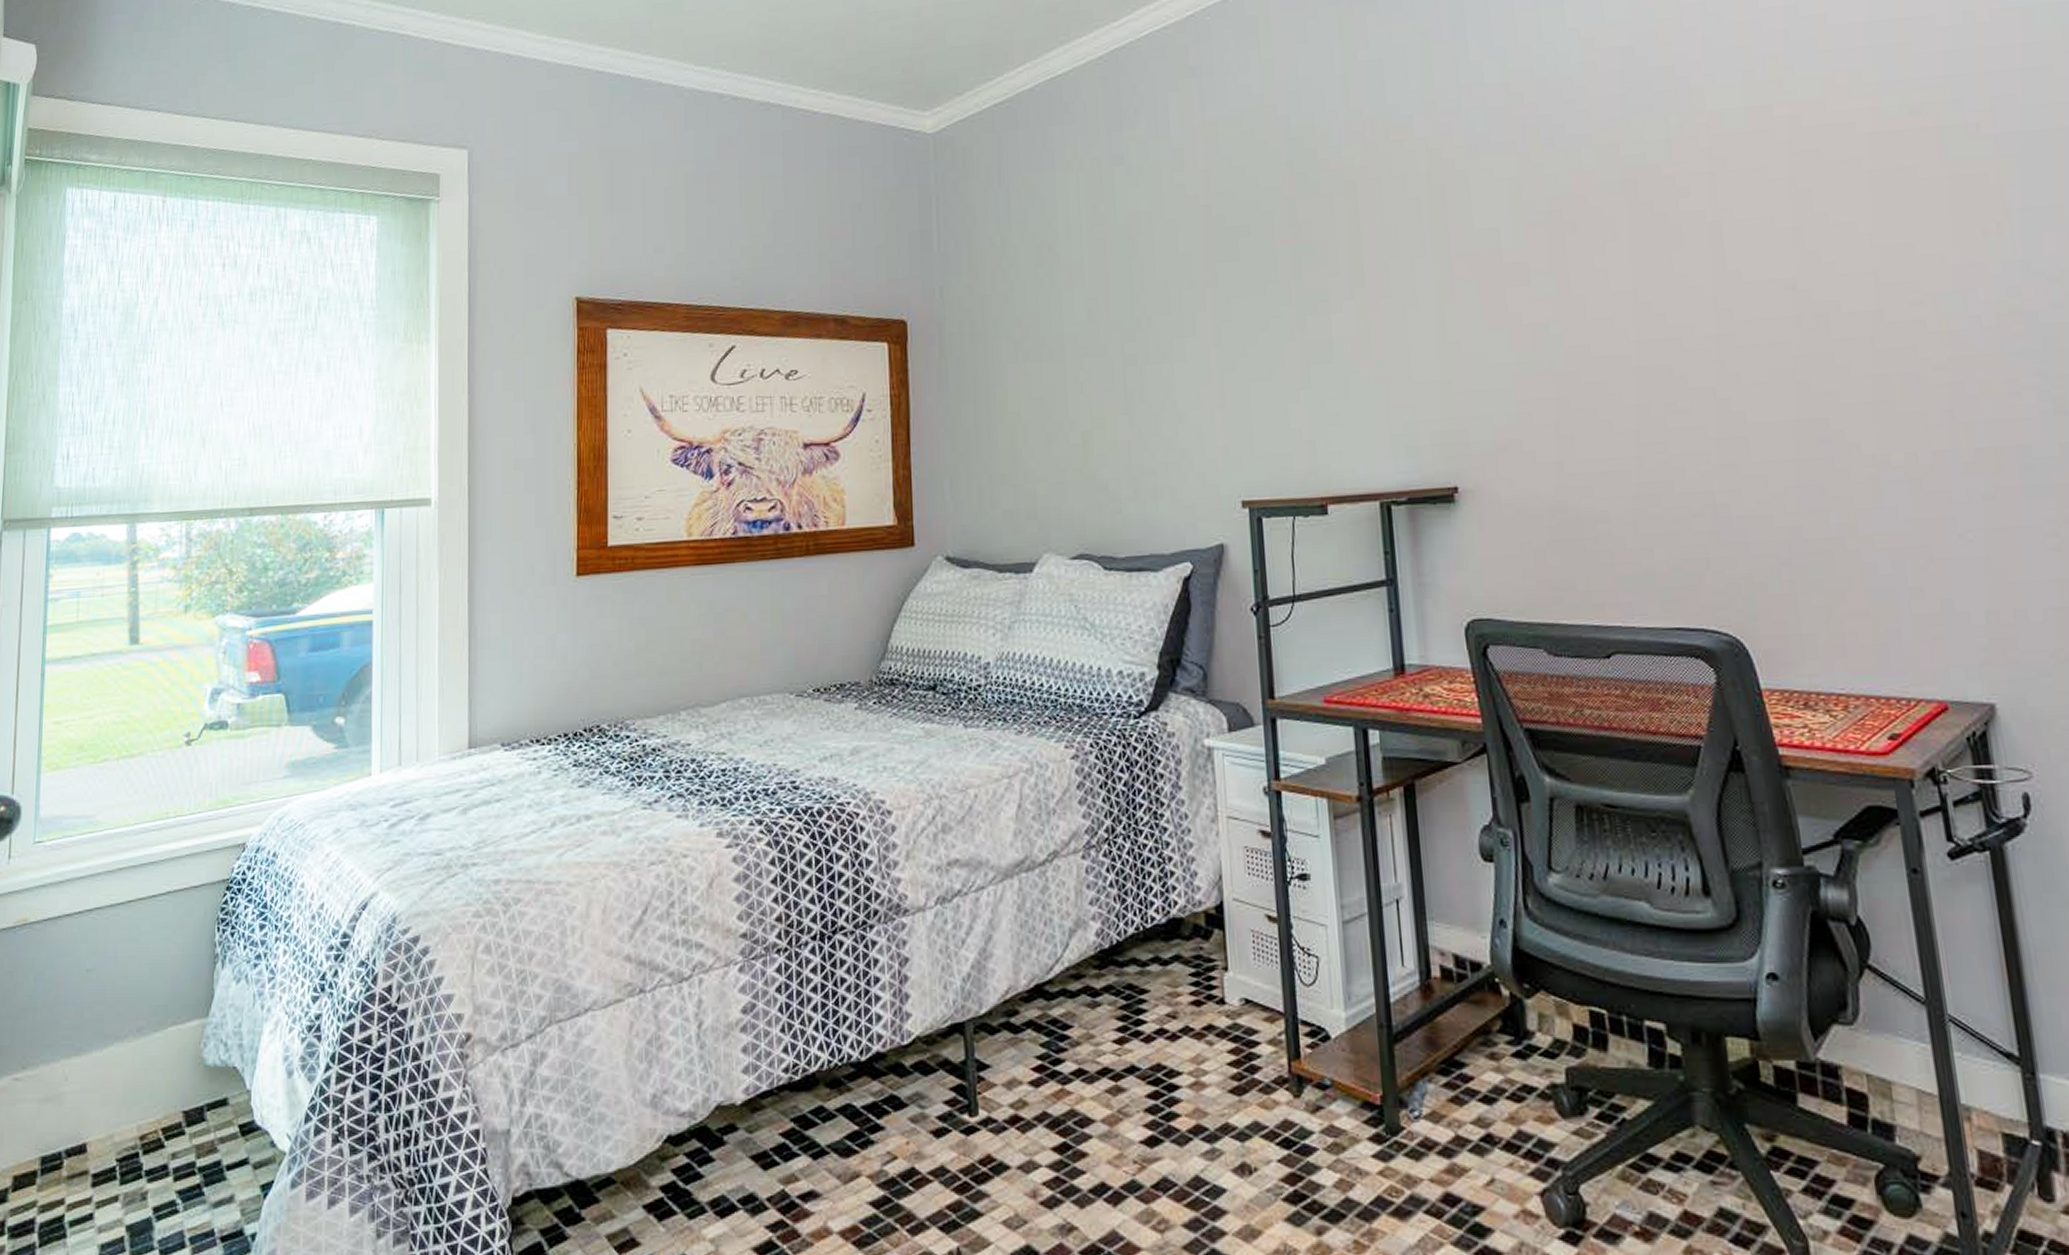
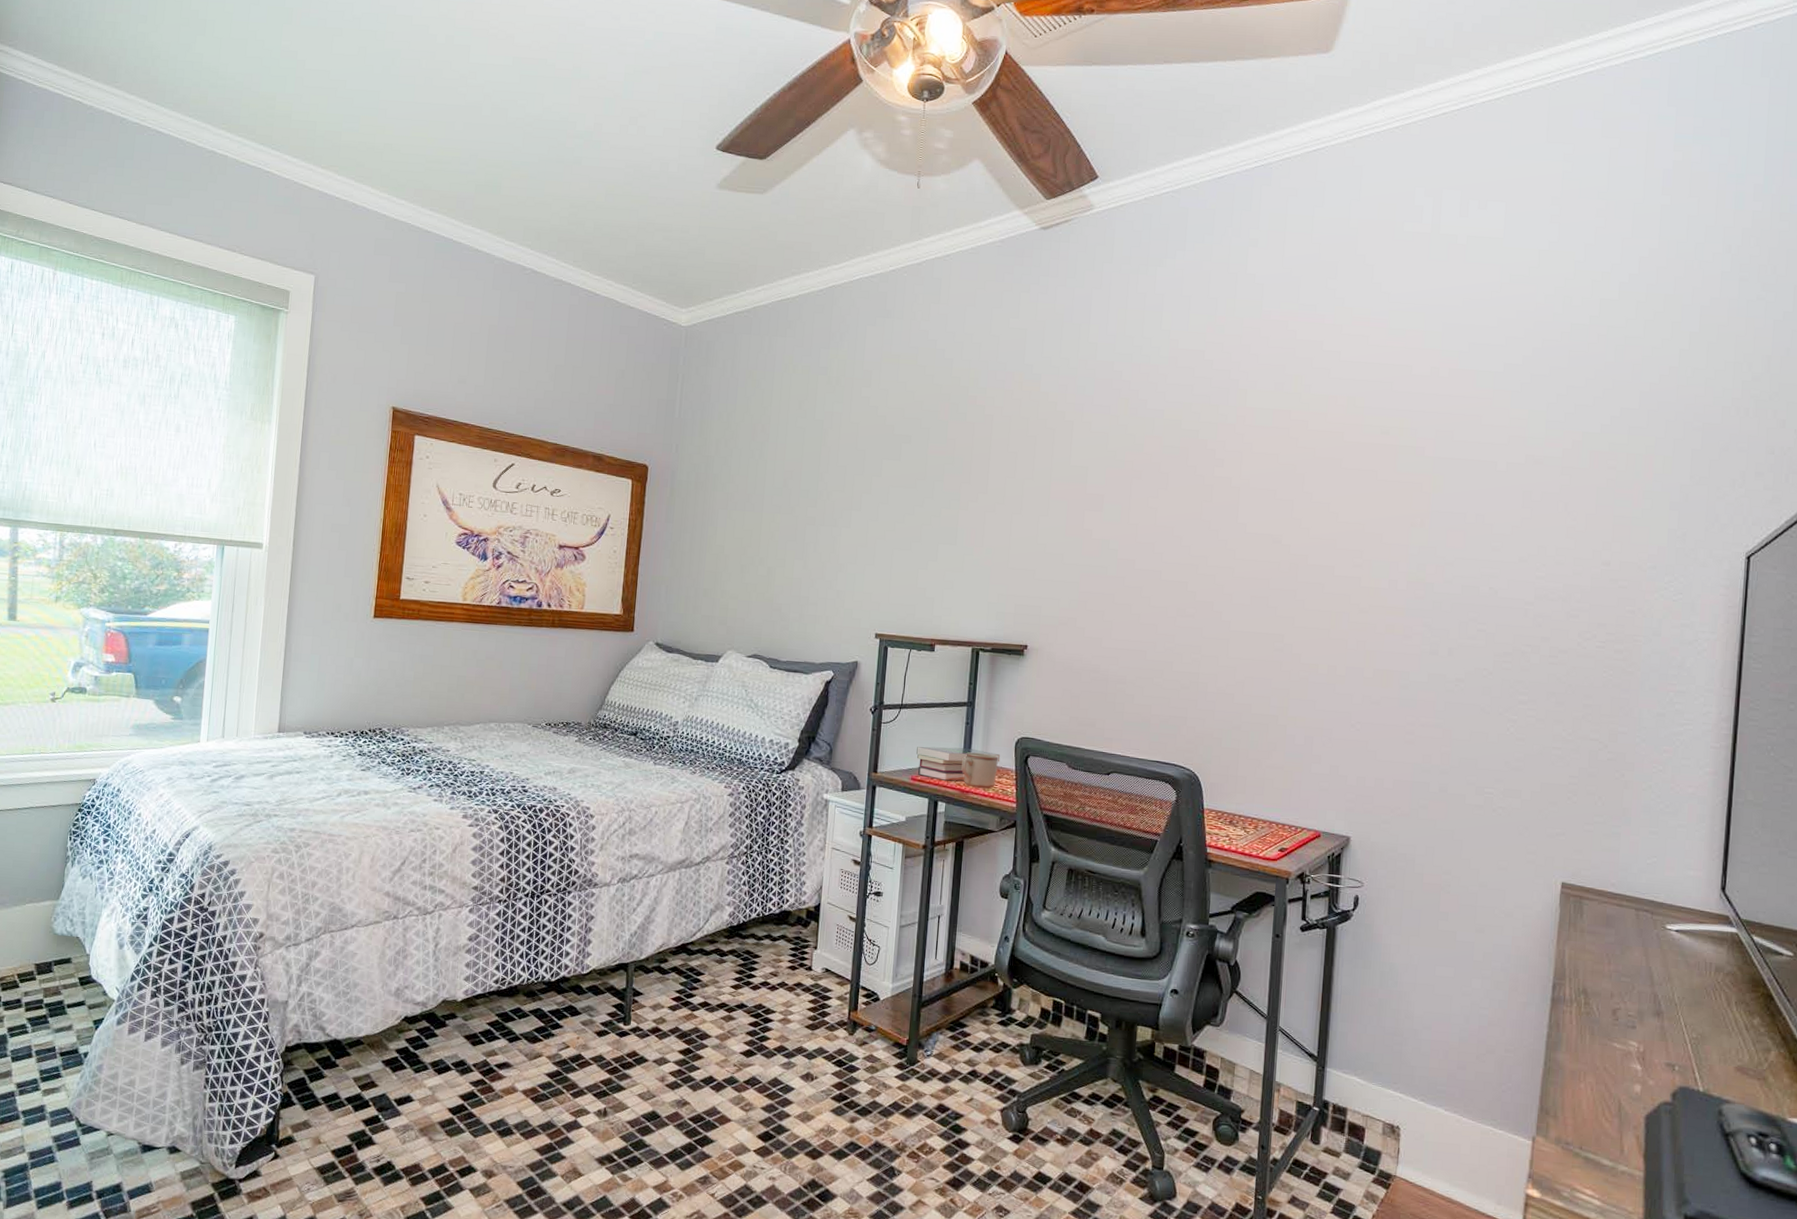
books: none [1325,646,1448,699] -> present [916,746,1001,782]
mug: none [1392,650,1446,702] -> present [961,752,998,789]

